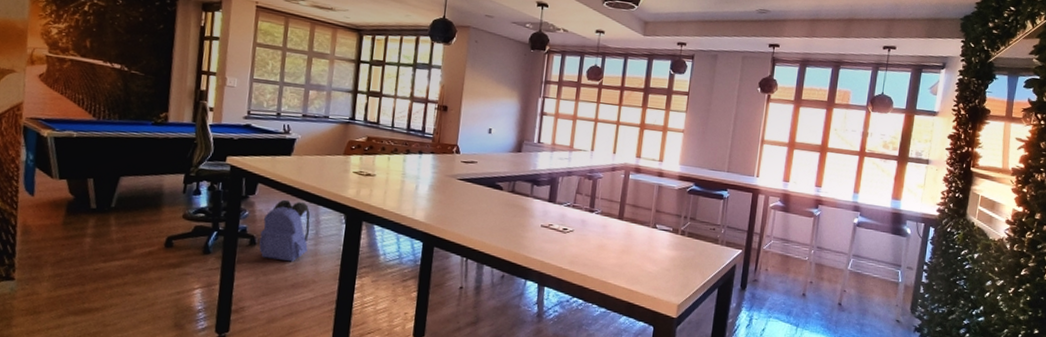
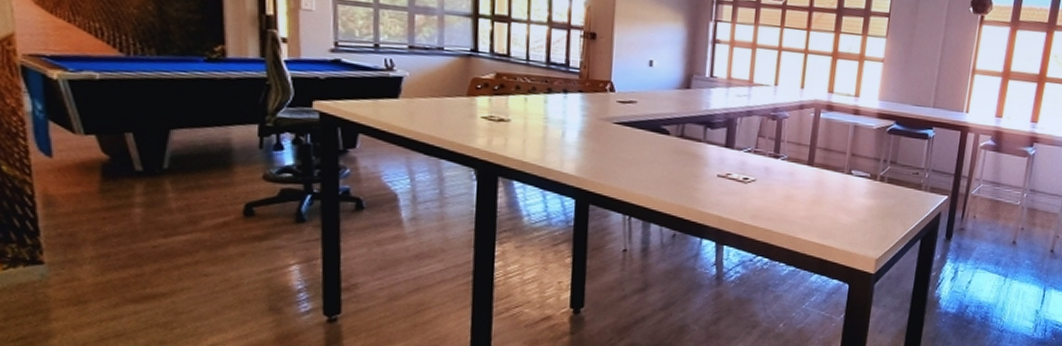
backpack: present [259,199,310,262] -> none [367,153,432,229]

